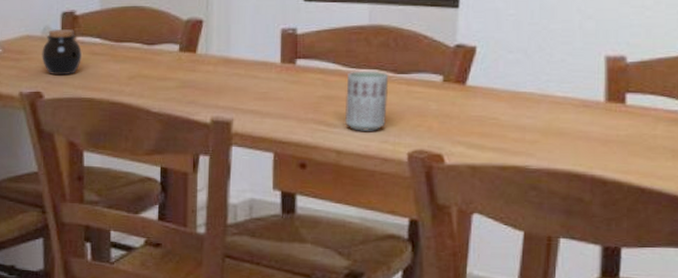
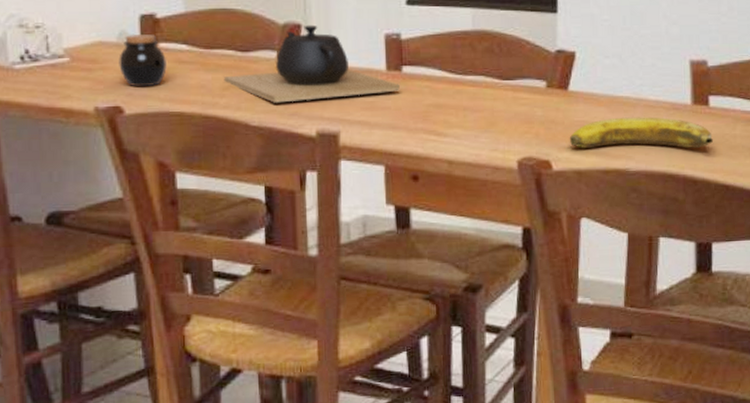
teapot: none [130,20,293,92] -> present [223,24,400,103]
cup: present [344,71,389,131] -> none [454,77,496,140]
banana: none [464,113,629,147] -> present [569,117,714,148]

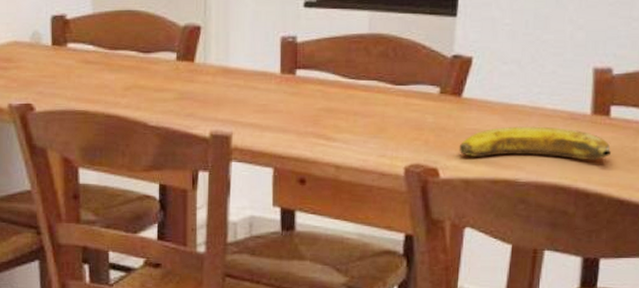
jar: present [119,34,167,87] -> none [31,35,74,86]
teapot: present [223,24,400,103] -> none [125,27,293,104]

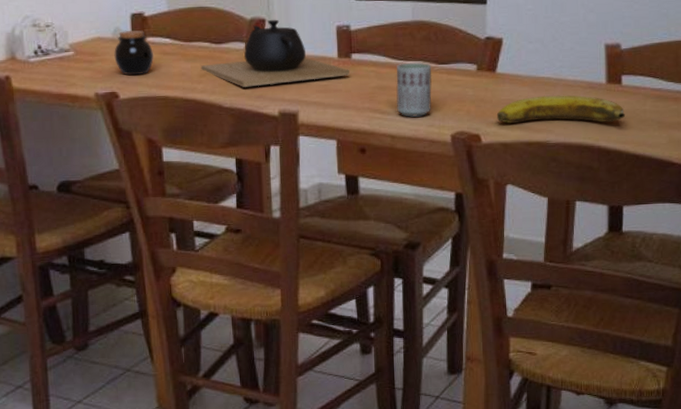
jar: none [31,35,74,86] -> present [114,30,153,76]
teapot: none [125,27,293,104] -> present [200,19,349,87]
cup: none [343,82,388,145] -> present [396,62,432,117]

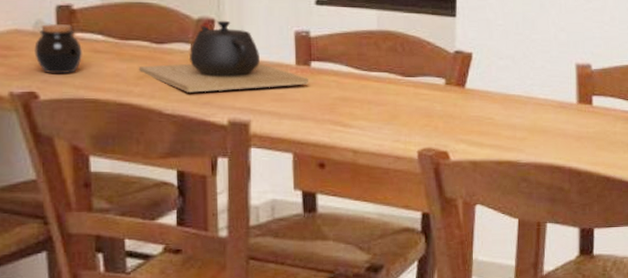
cup: present [396,62,432,117] -> none [359,73,398,131]
banana: present [496,95,626,124] -> none [465,114,596,143]

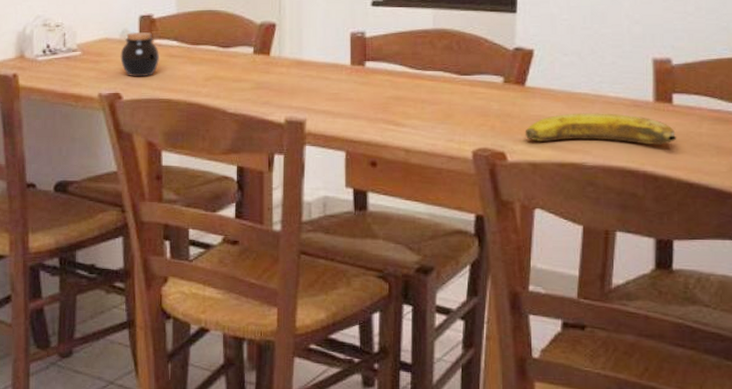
teapot: present [138,20,308,93] -> none [206,24,362,93]
banana: none [465,114,596,143] -> present [525,113,677,145]

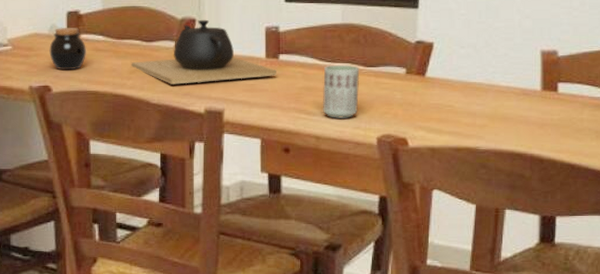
teapot: none [206,24,362,93] -> present [131,19,276,85]
cup: none [412,72,453,130] -> present [322,64,360,118]
banana: present [525,113,677,145] -> none [425,101,561,130]

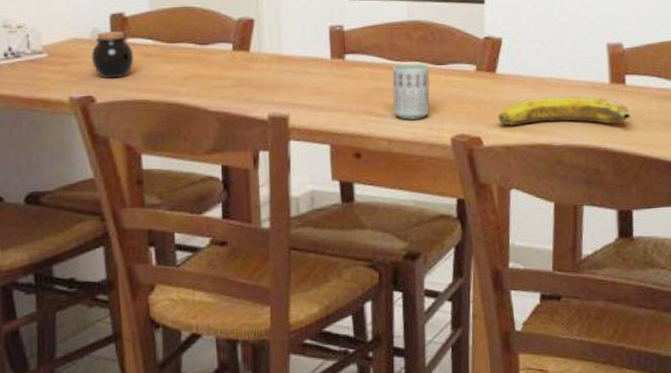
teapot: present [131,19,276,85] -> none [184,19,343,90]
banana: none [425,101,561,130] -> present [498,95,631,126]

